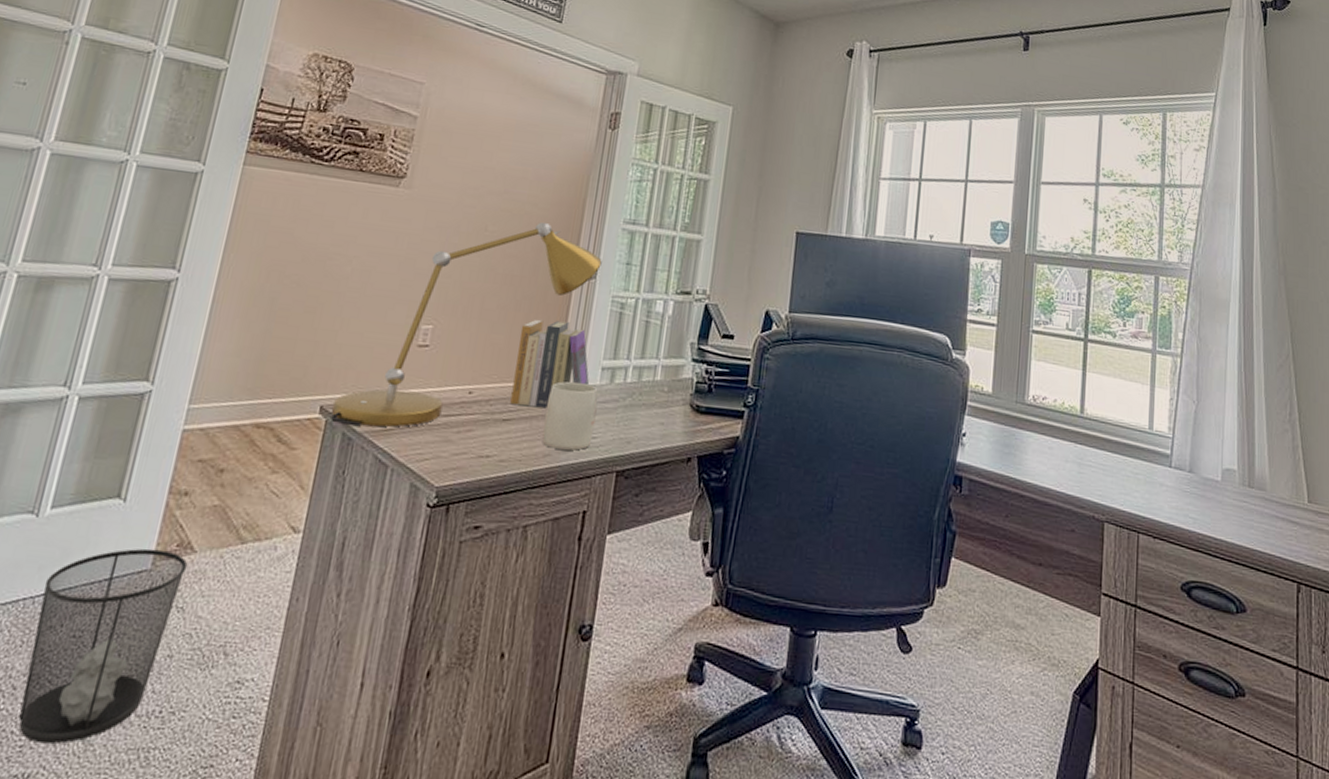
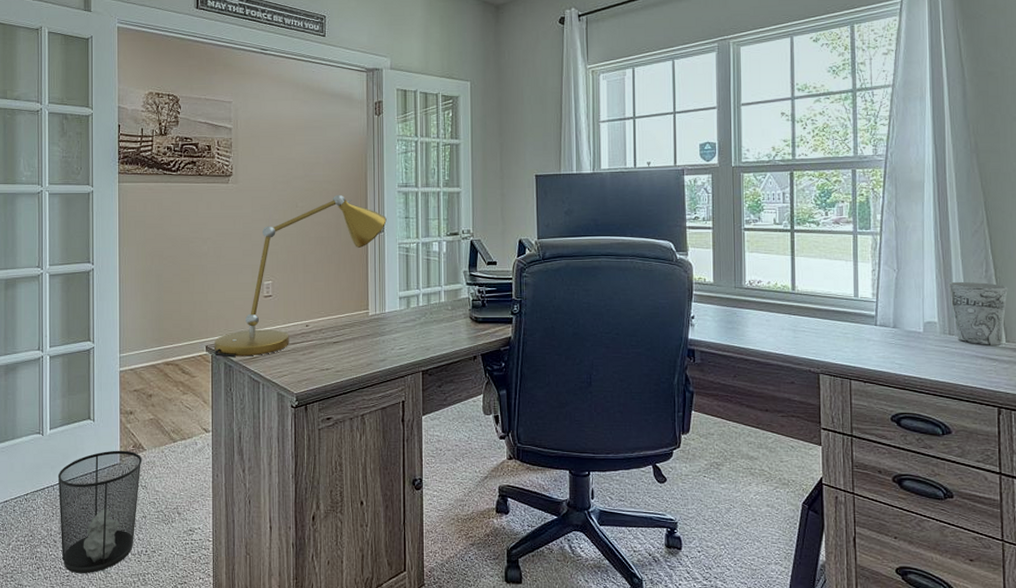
books: present [510,319,590,409] -> none [335,267,392,331]
mug: present [542,381,598,451] -> none [363,309,401,359]
cup: none [1250,422,1312,507] -> present [948,281,1008,347]

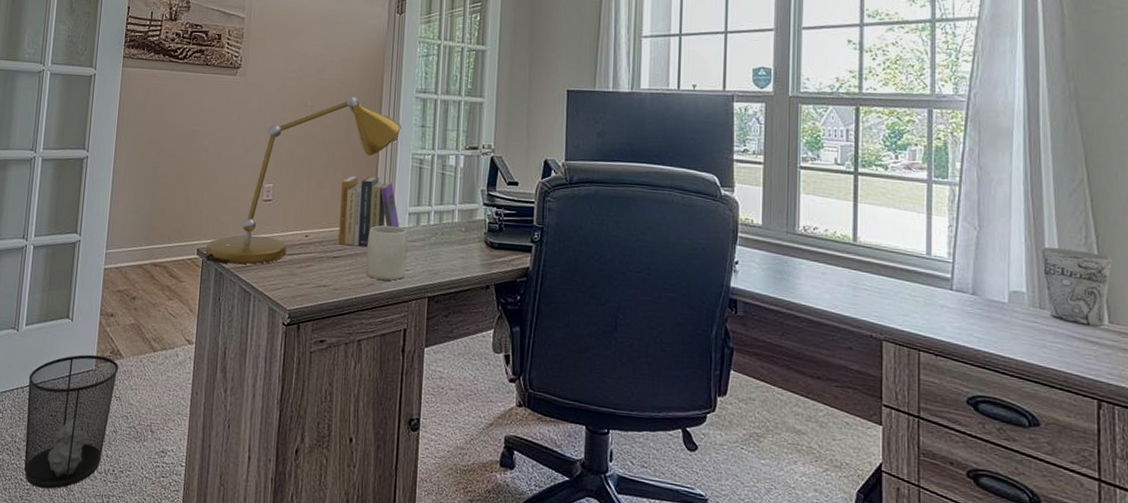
books: none [335,267,392,331] -> present [338,175,400,247]
mug: none [363,309,401,359] -> present [366,225,408,281]

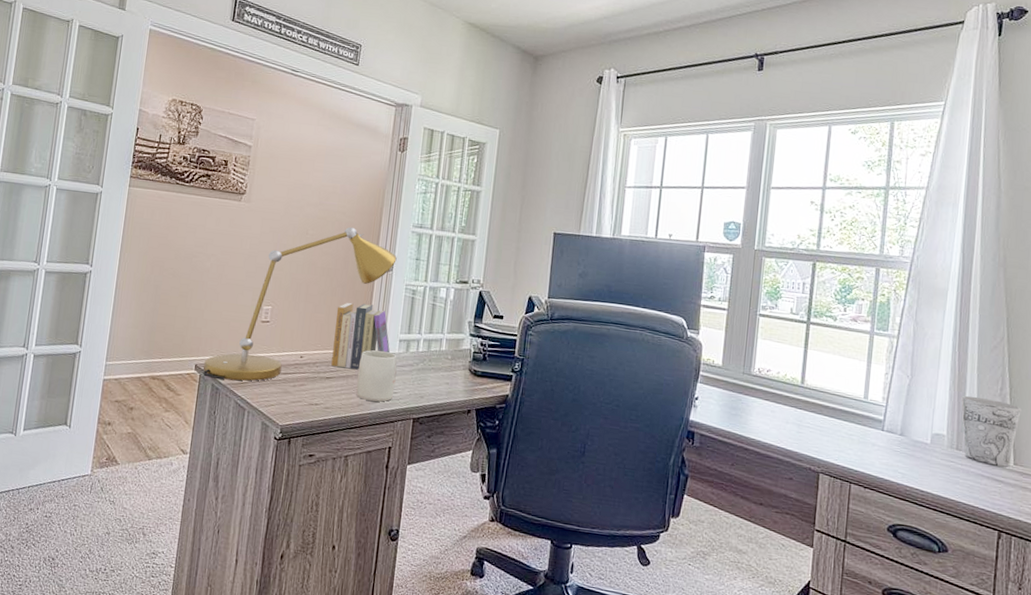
waste bin: present [24,354,119,489] -> none [17,460,114,585]

